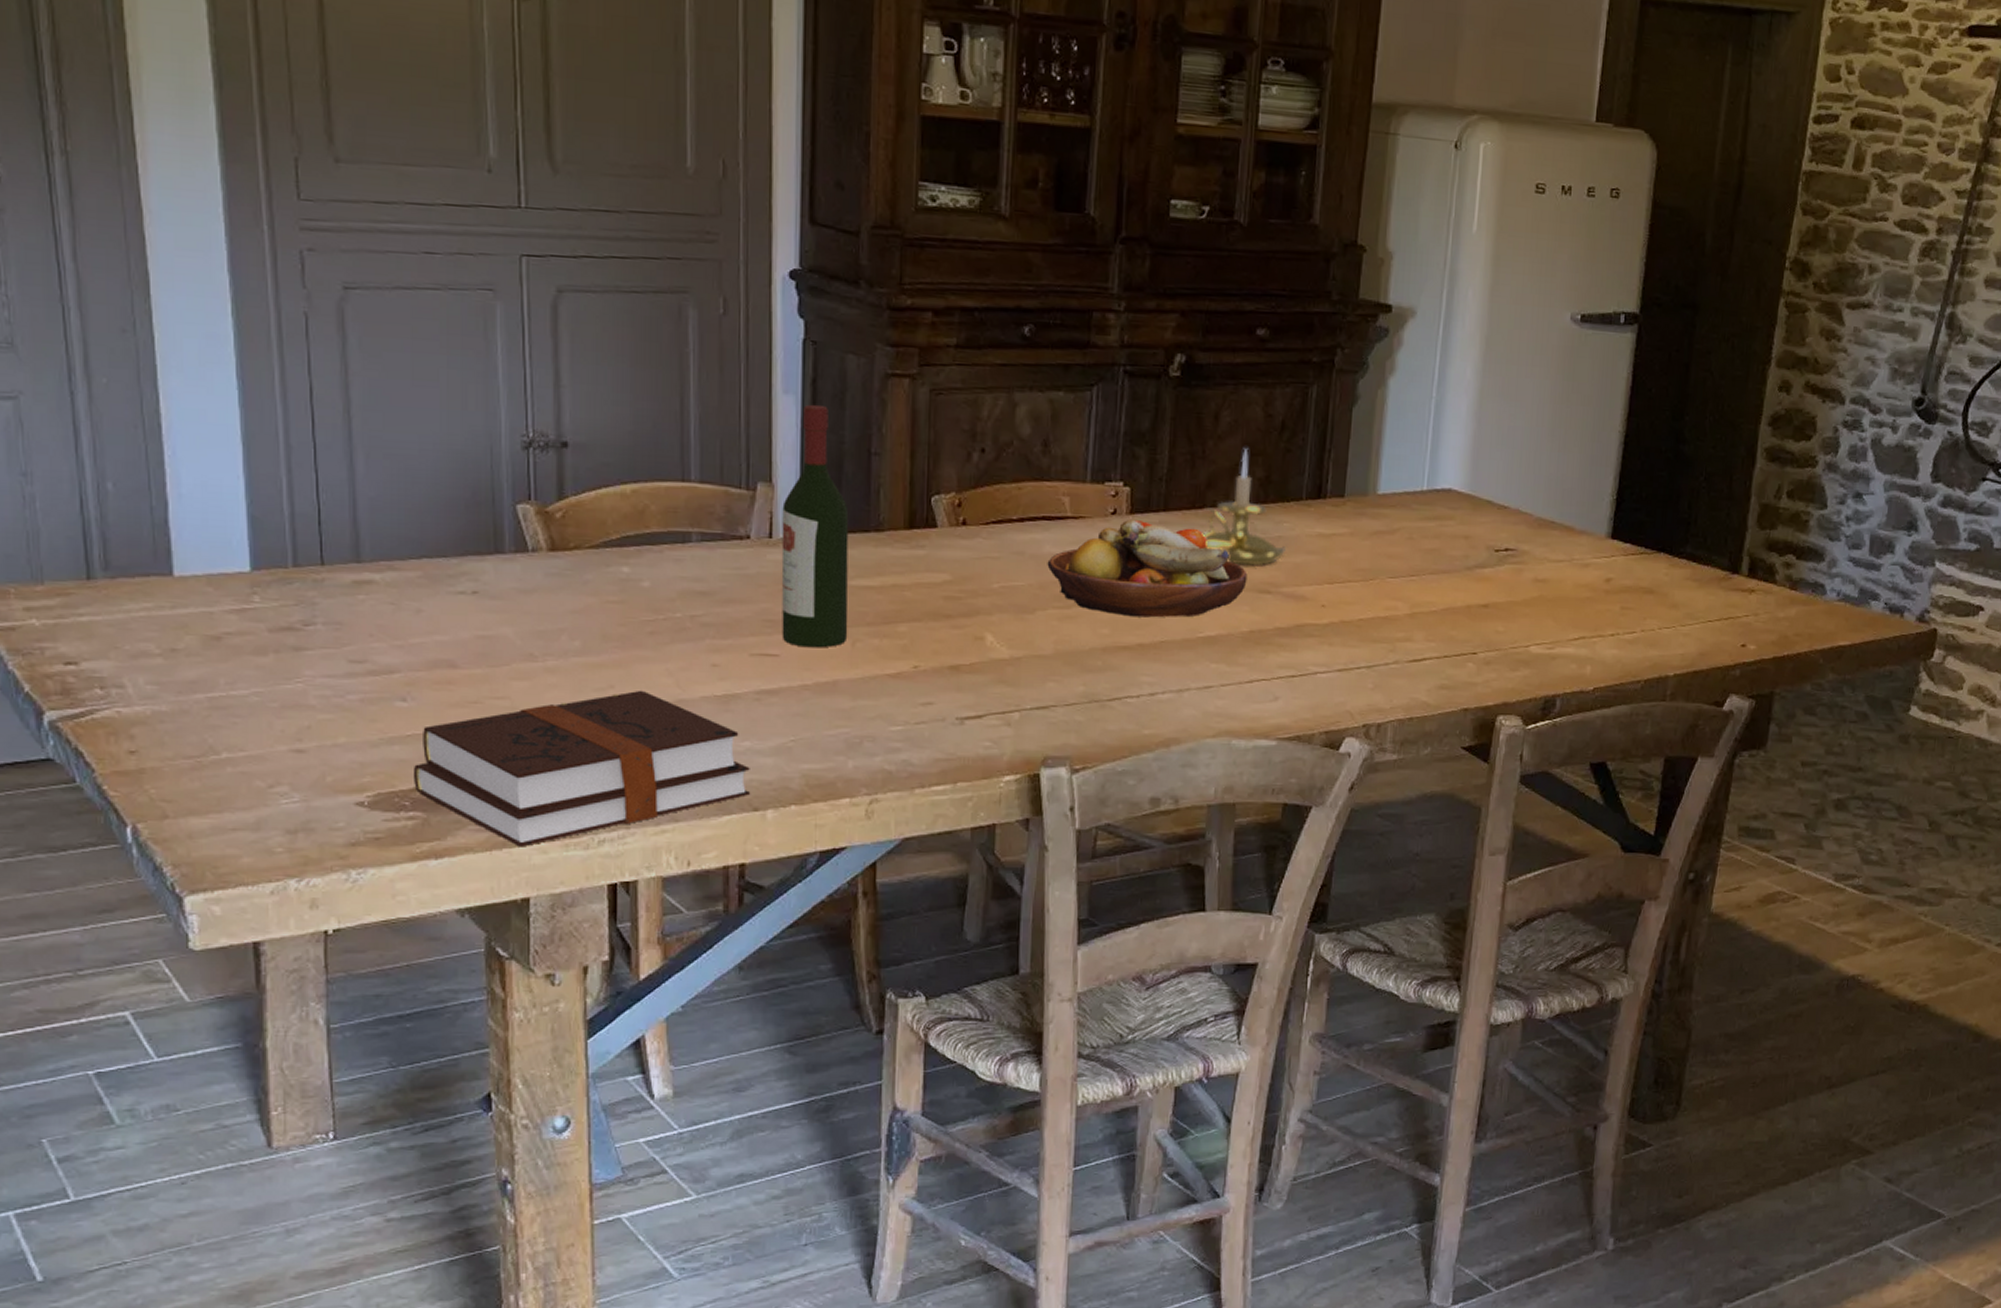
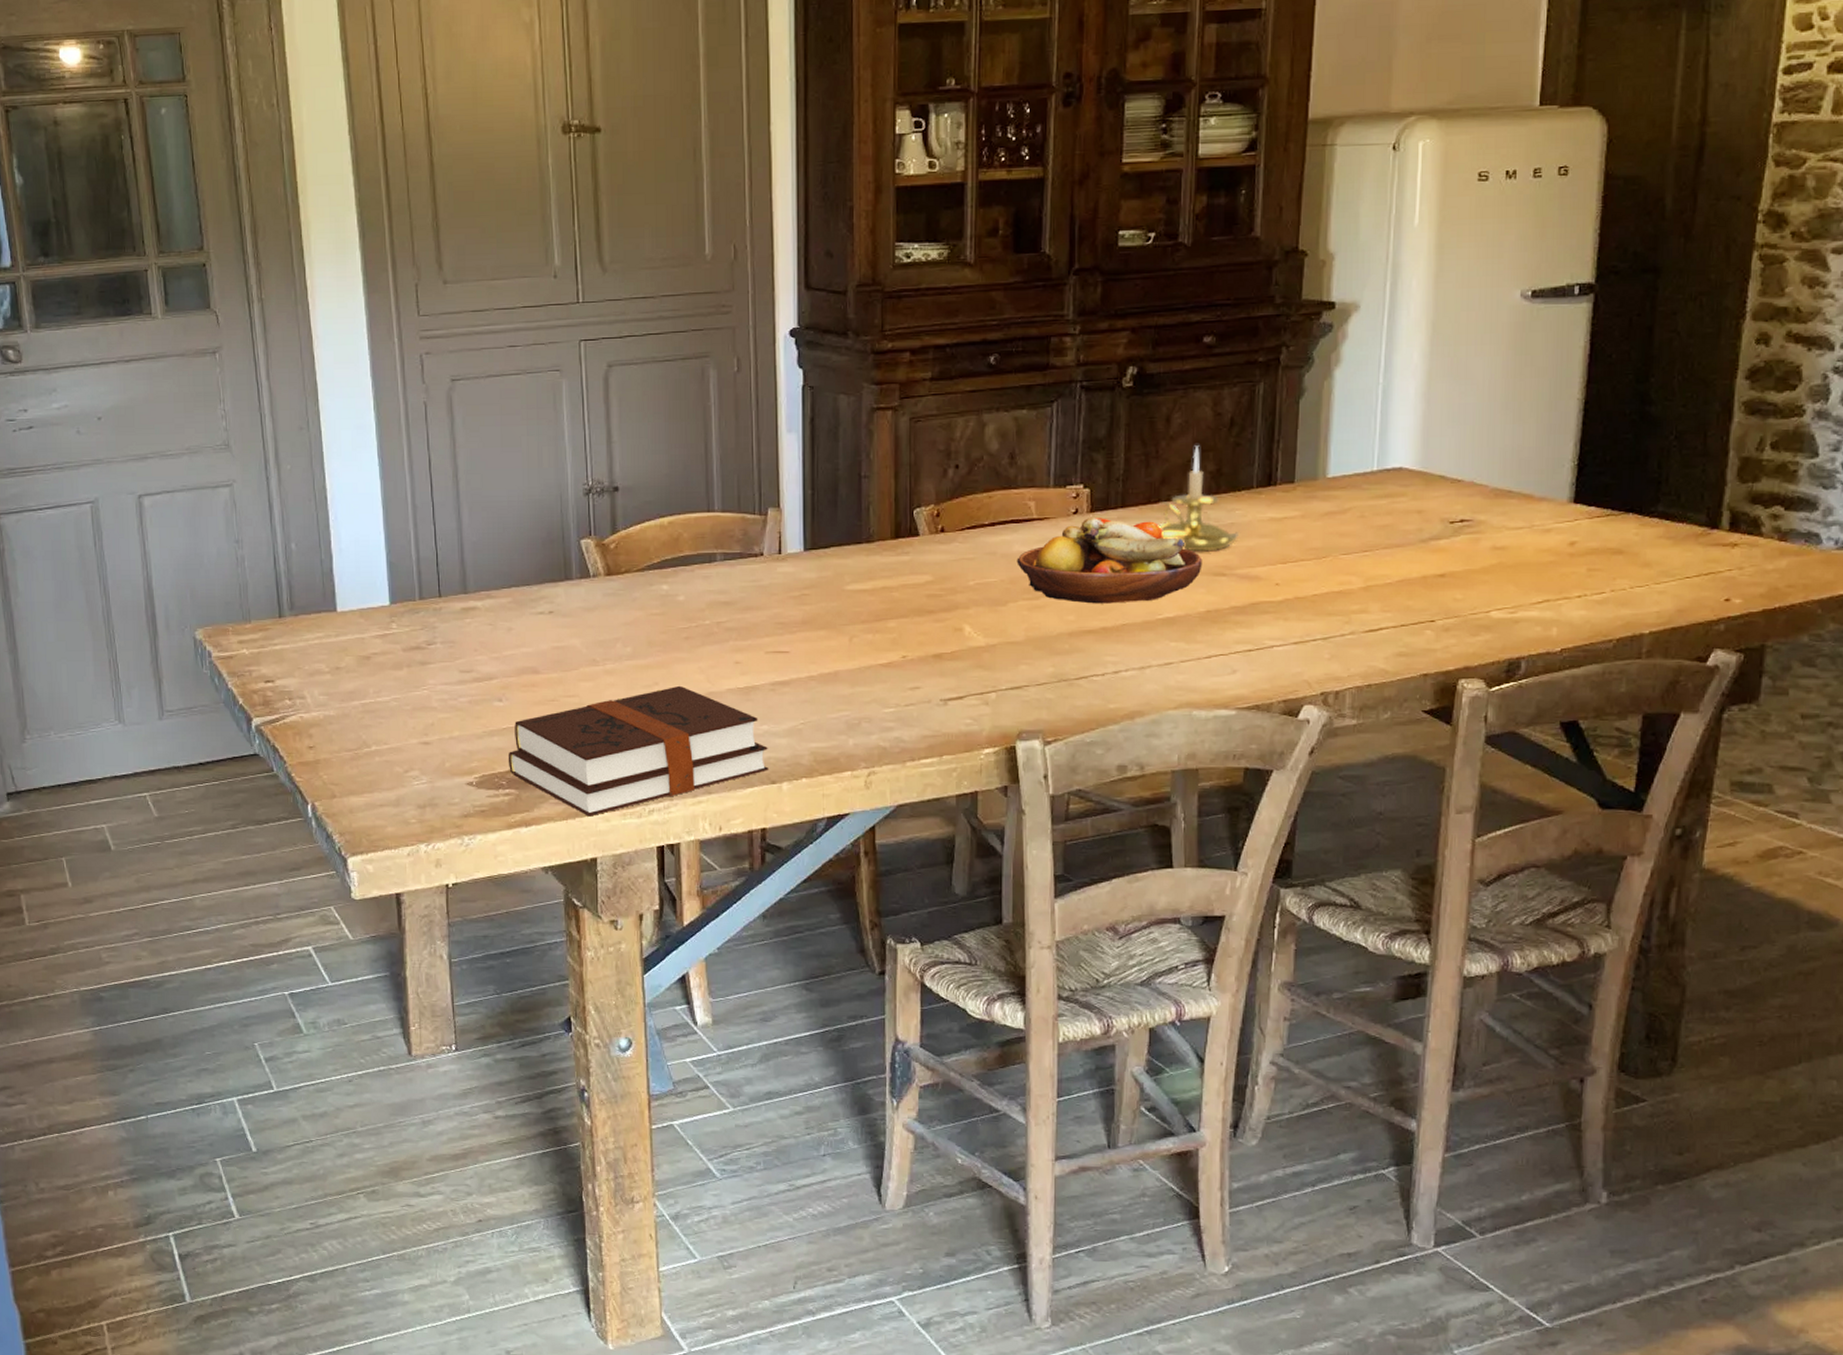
wine bottle: present [781,404,849,648] -> none [789,439,846,645]

